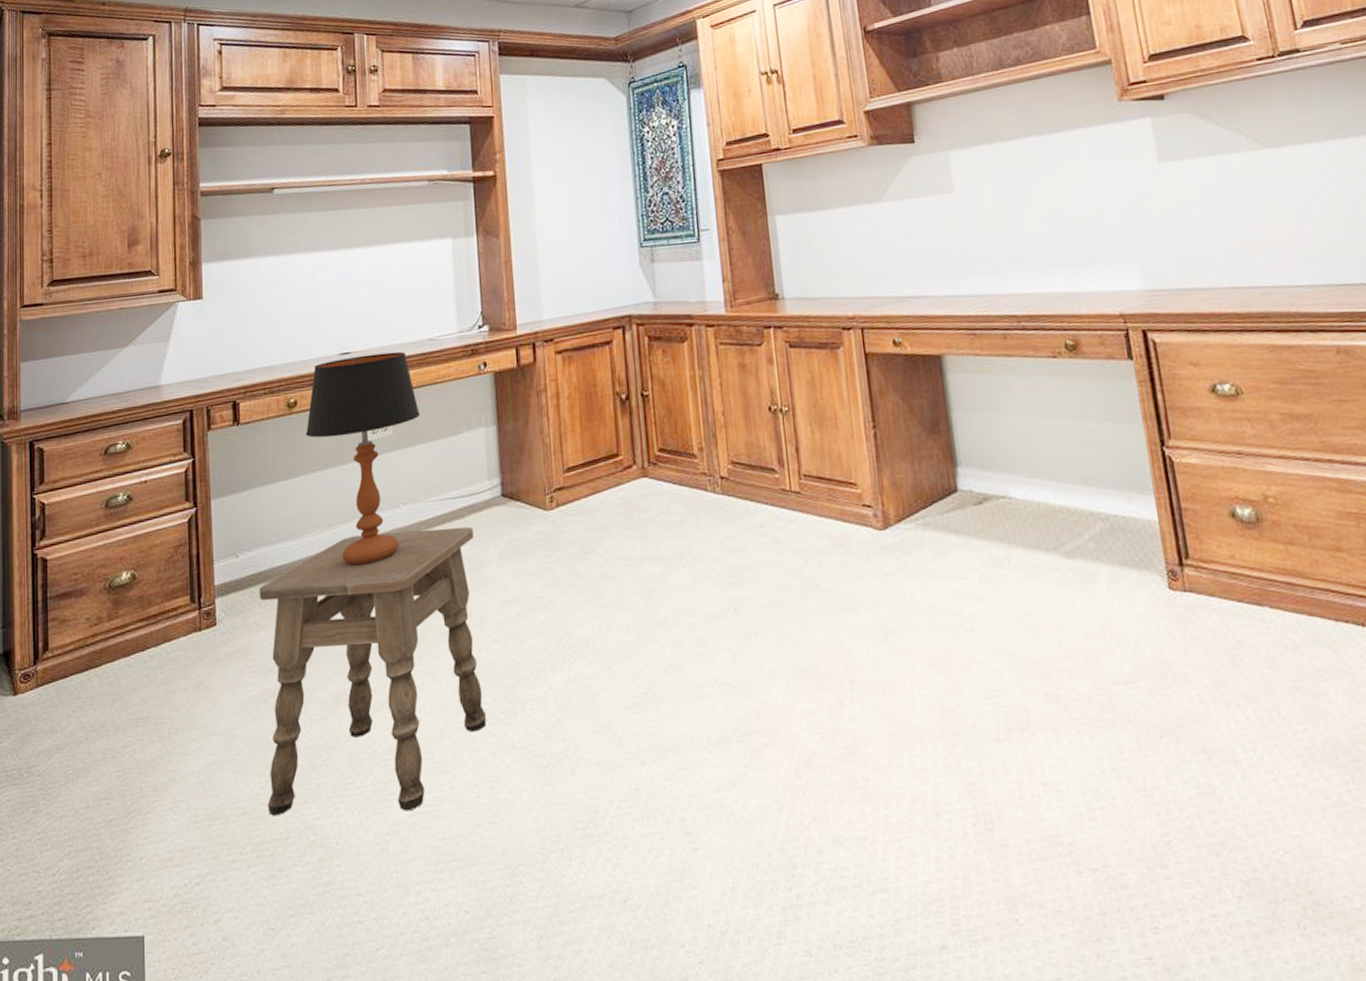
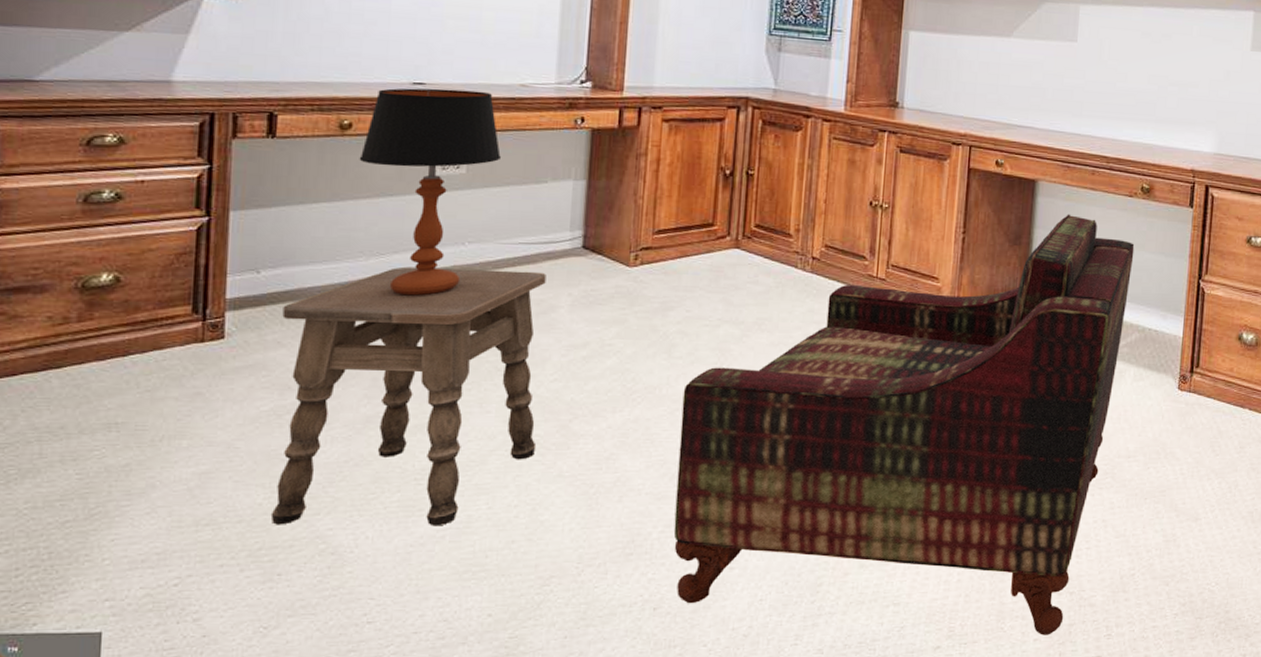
armchair: none [616,388,1093,930] -> present [673,214,1135,635]

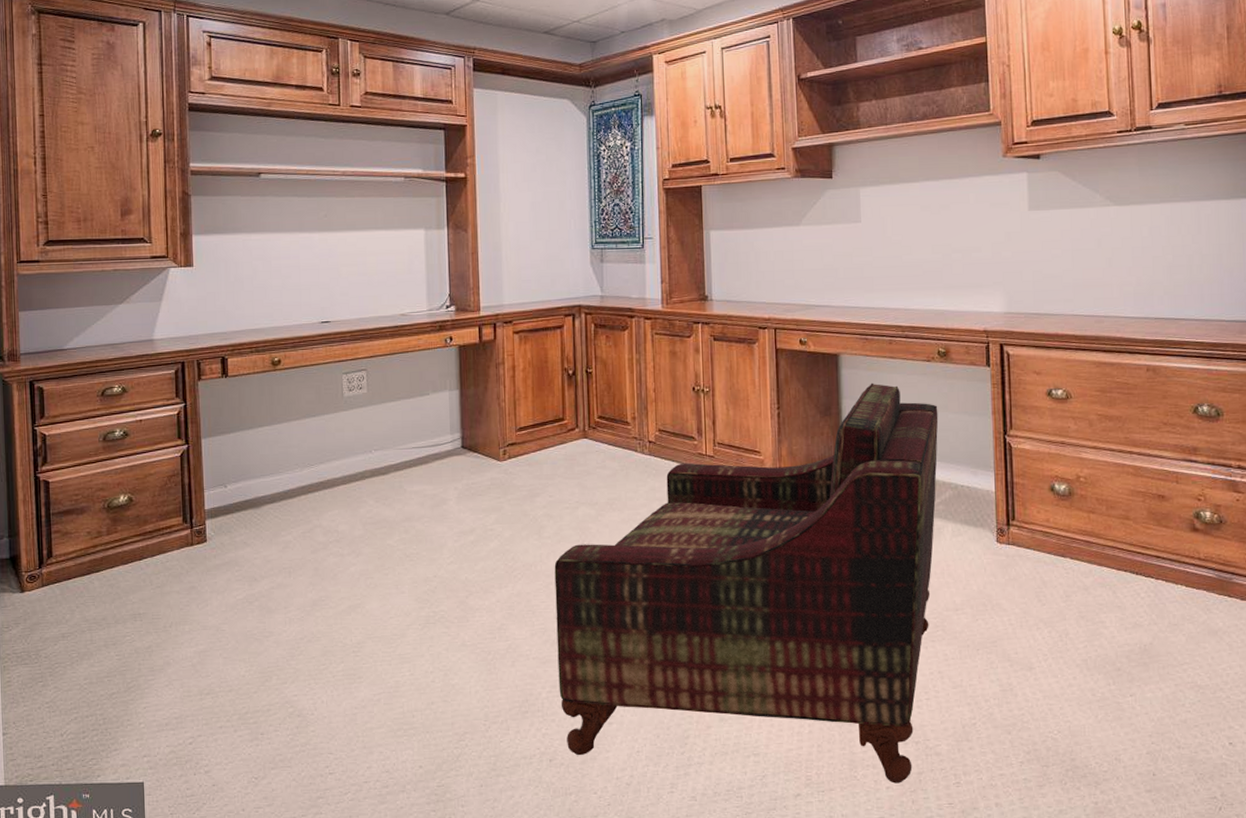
side table: present [270,266,546,526] -> none [245,471,443,693]
table lamp: present [359,88,501,296] -> none [288,323,392,498]

